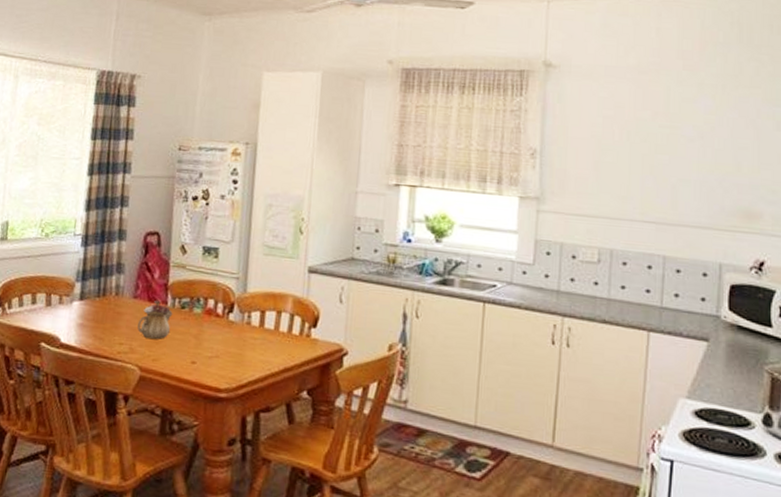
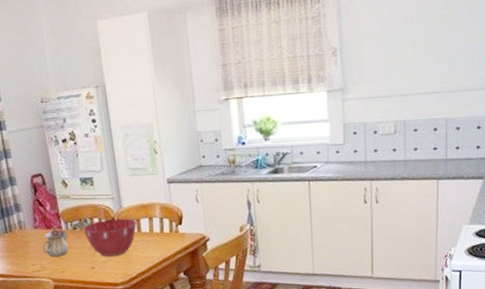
mixing bowl: none [192,303,261,353] -> present [82,218,137,257]

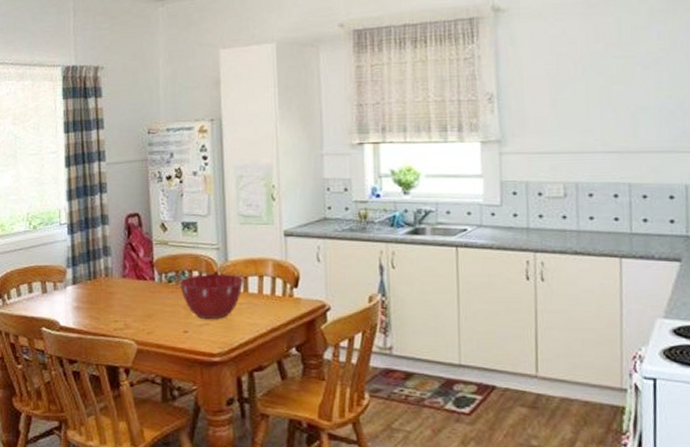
teapot: present [43,226,69,257] -> none [130,277,161,313]

